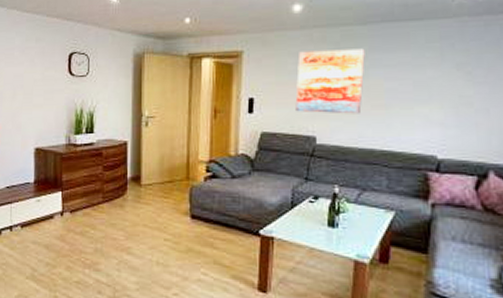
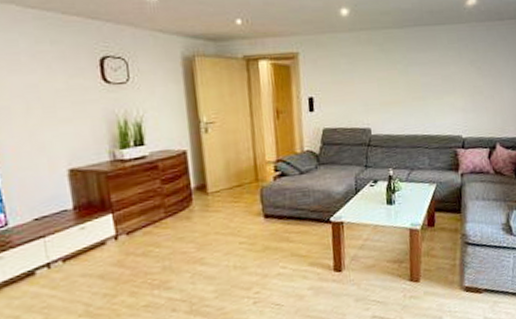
wall art: present [295,48,365,114] -> none [349,49,405,108]

